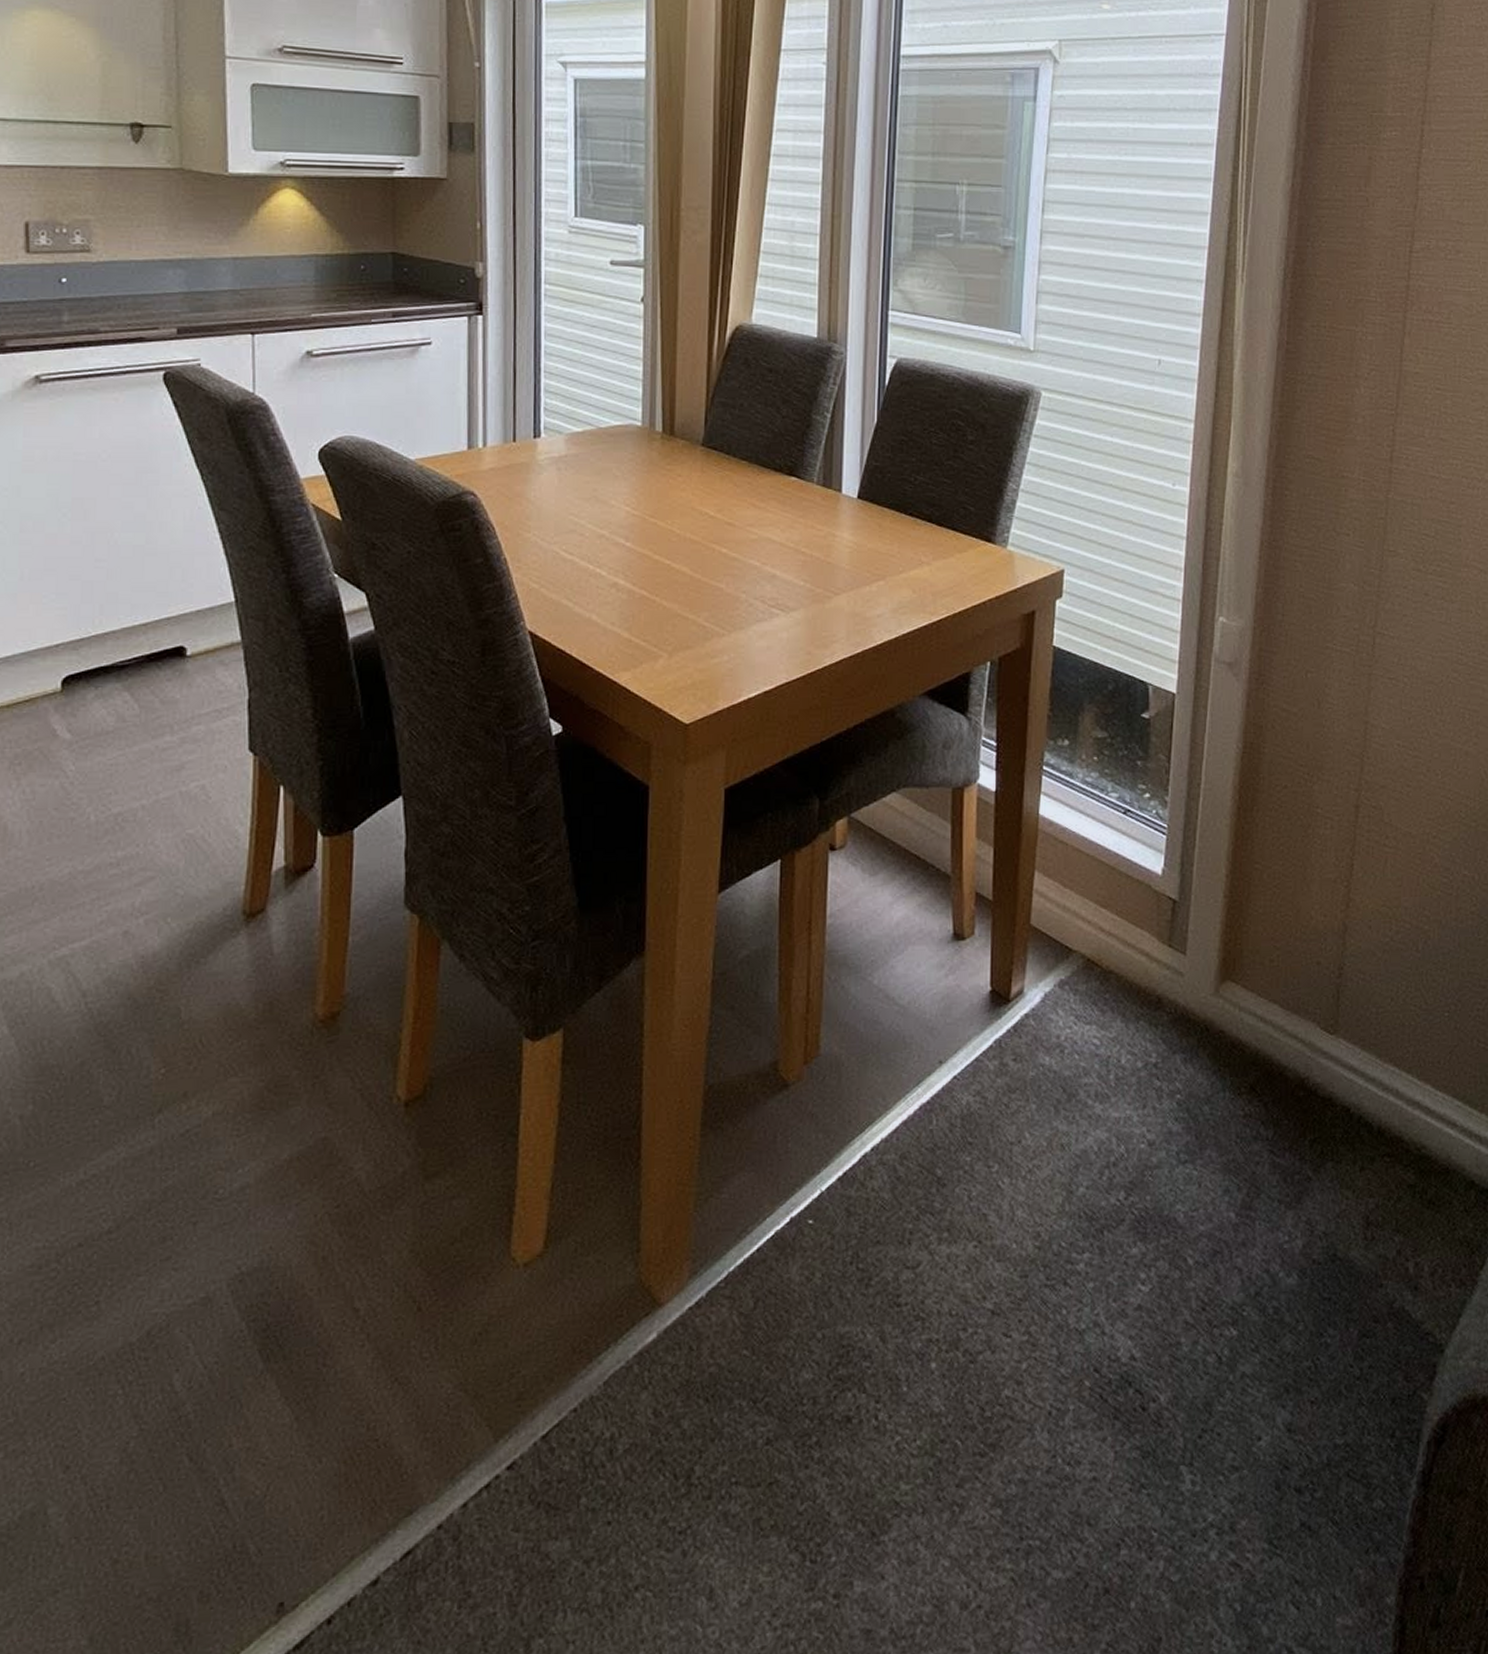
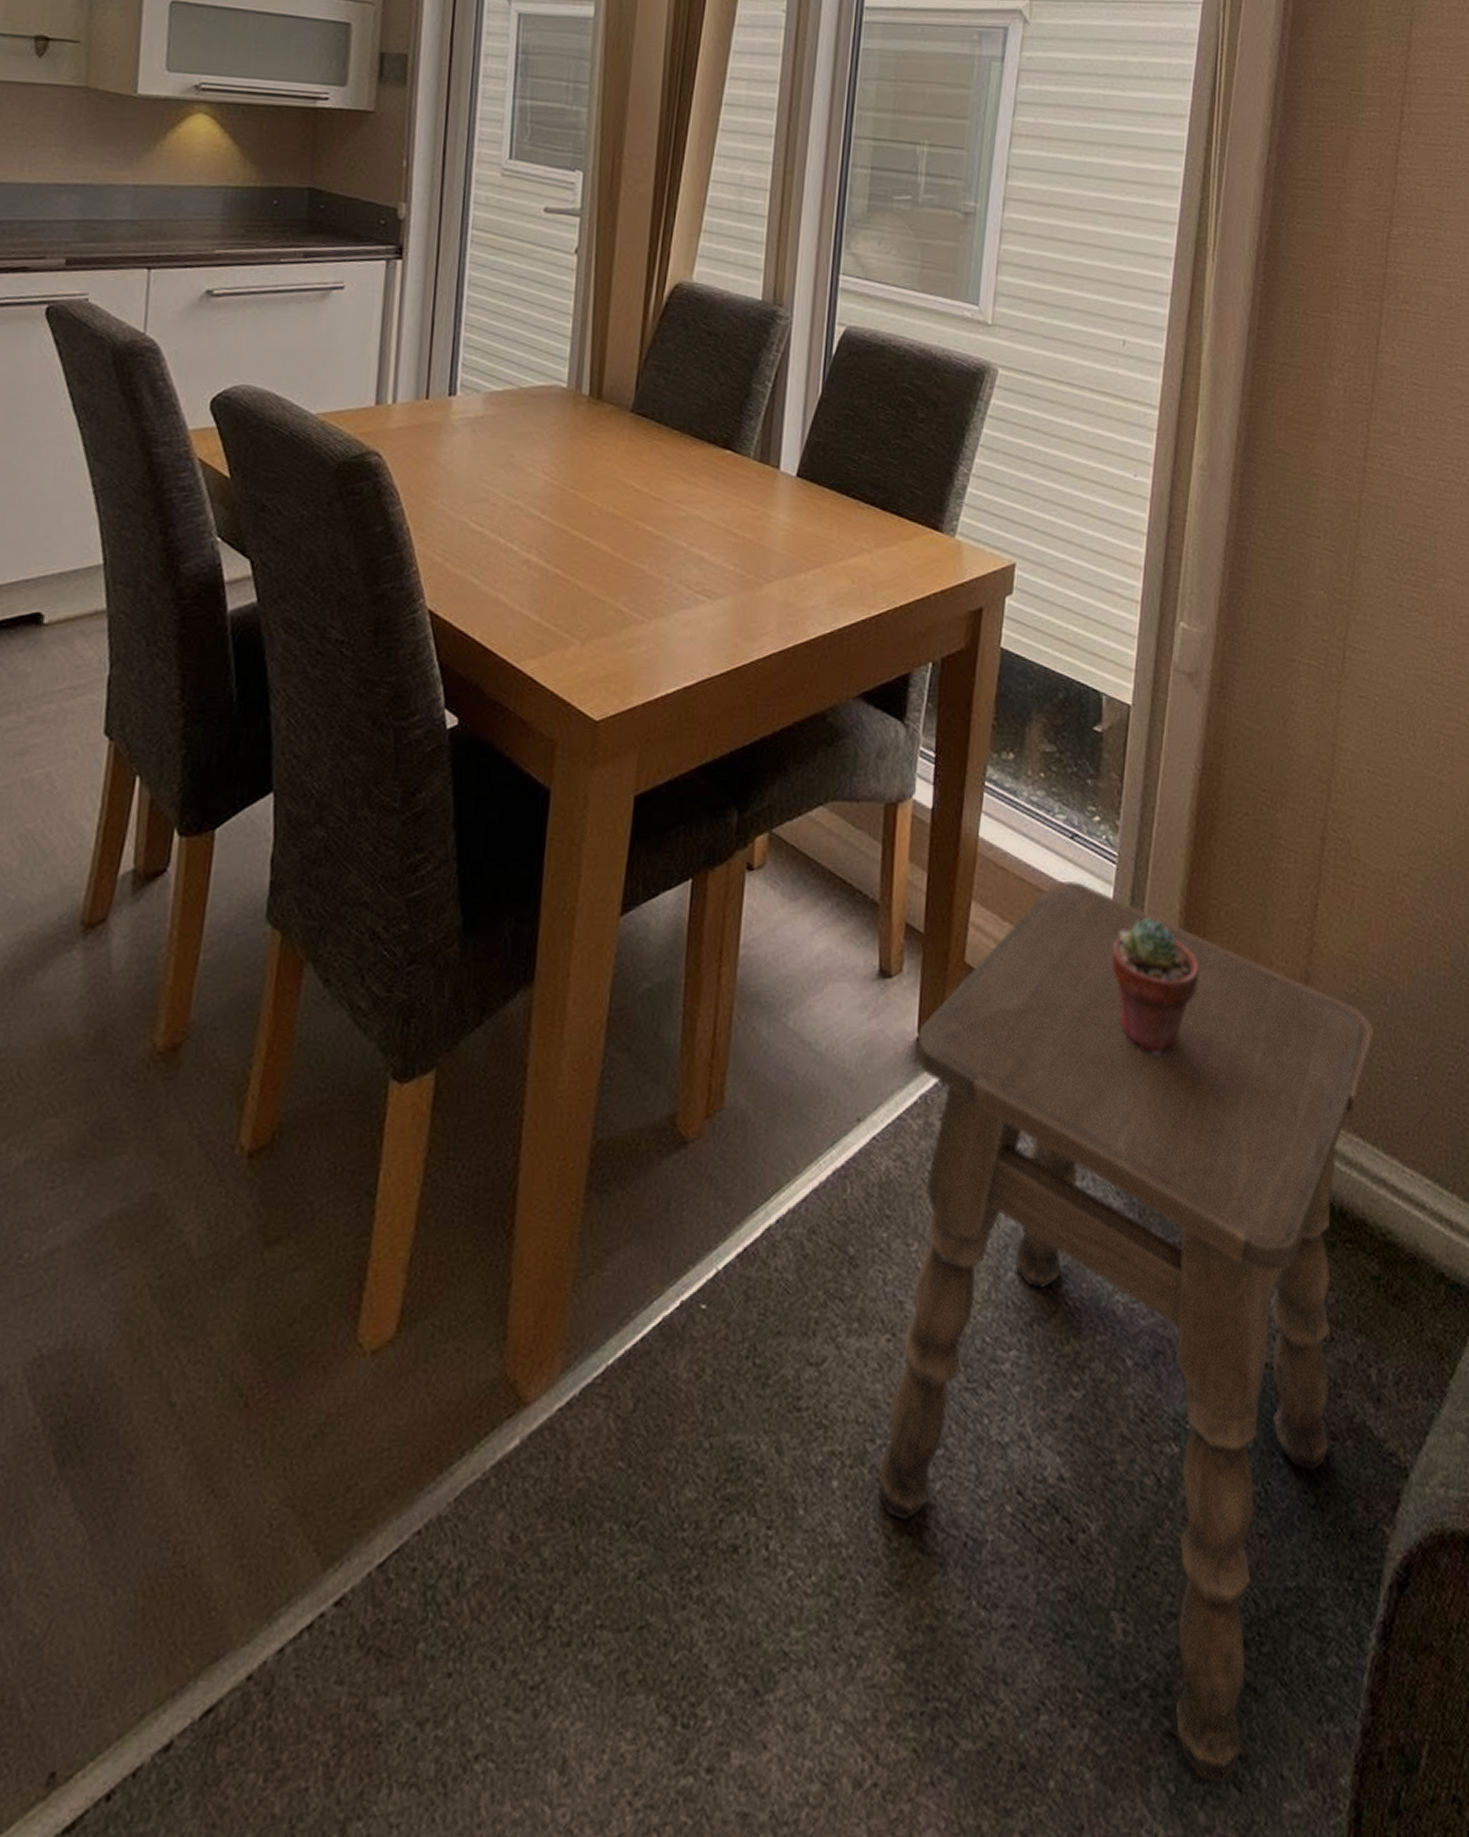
side table: none [970,851,1407,1604] -> present [876,880,1374,1784]
potted succulent: none [1164,880,1245,1002] -> present [1112,916,1199,1057]

